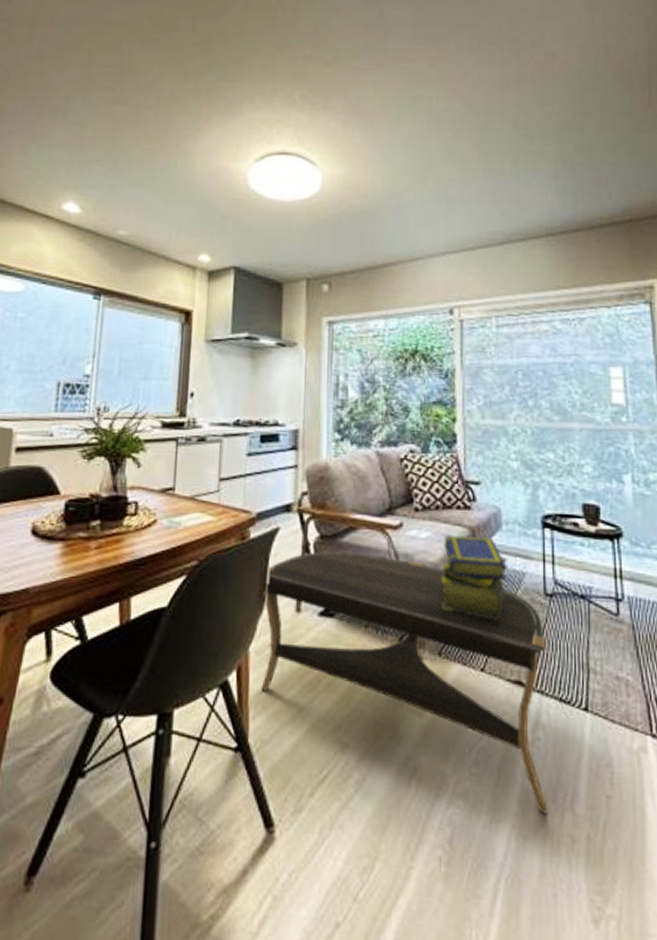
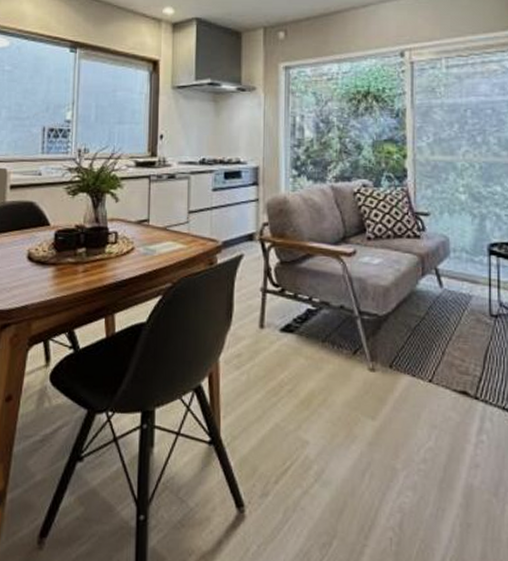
coffee table: present [261,551,548,814] -> none [230,275,491,506]
stack of books: present [442,535,509,620] -> none [393,261,456,337]

